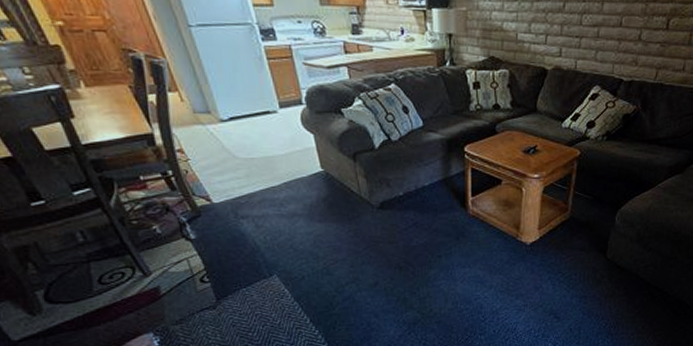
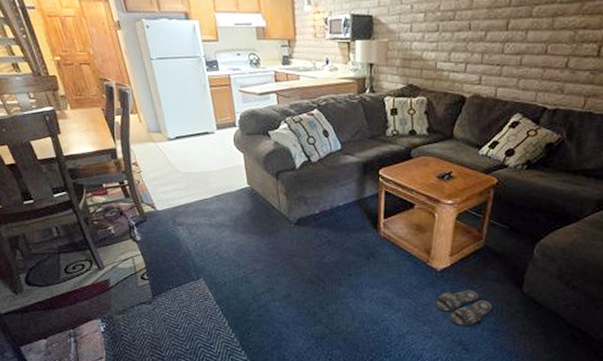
slippers: none [527,261,580,296] -> present [436,290,493,326]

